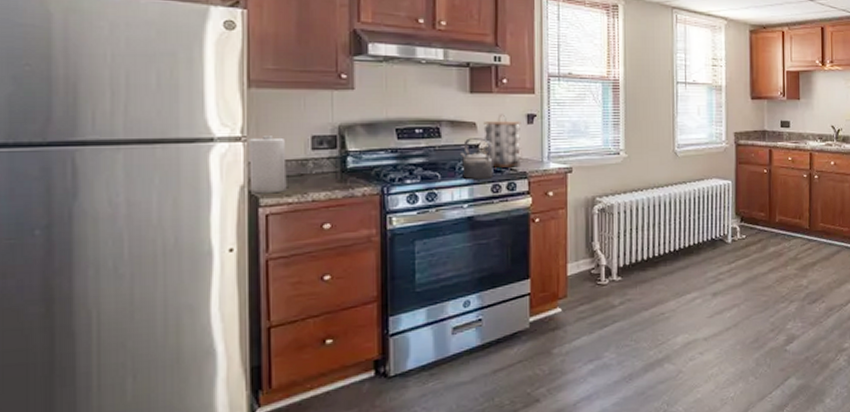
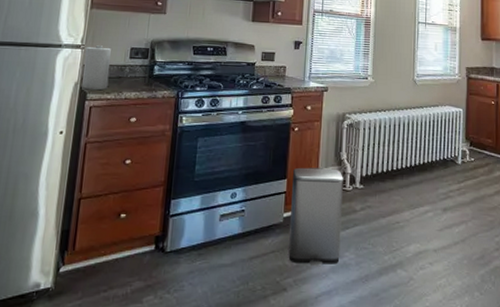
kettle: present [460,138,493,180] -> none [240,57,265,92]
spice rack: present [483,114,522,168] -> none [258,40,290,84]
pedal bin: none [537,261,599,372] -> present [288,167,343,267]

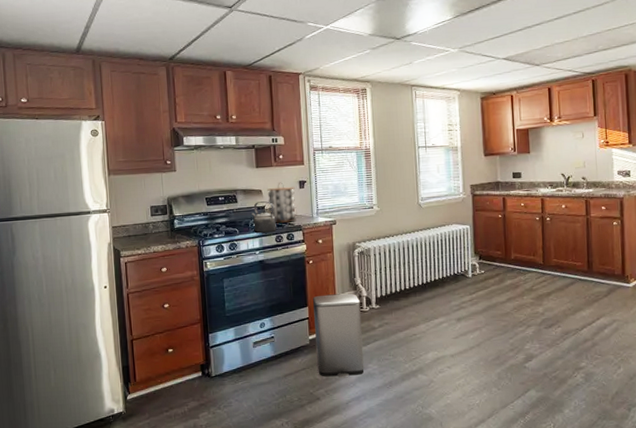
paper towel holder: present [82,45,111,91] -> none [111,208,137,248]
kettle: none [240,57,265,92] -> present [252,201,277,234]
spice rack: none [258,40,290,84] -> present [267,182,296,223]

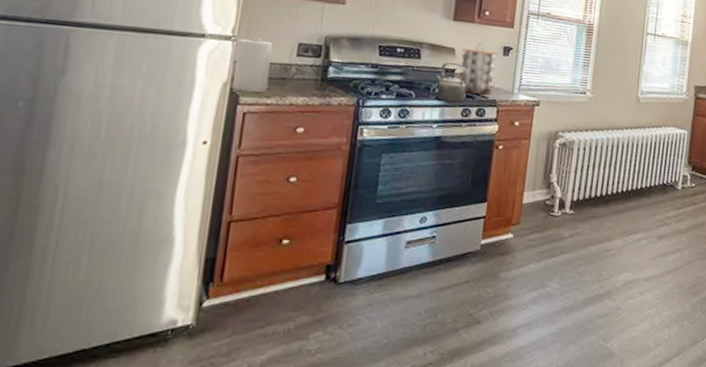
paper towel holder: none [111,208,137,248] -> present [232,38,272,93]
pedal bin: present [313,293,364,378] -> none [485,189,552,297]

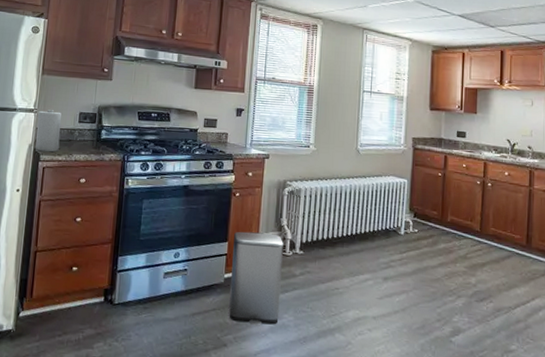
kettle: present [435,62,467,104] -> none [183,124,207,158]
spice rack: present [459,43,498,95] -> none [201,106,232,150]
pedal bin: none [485,189,552,297] -> present [229,231,283,326]

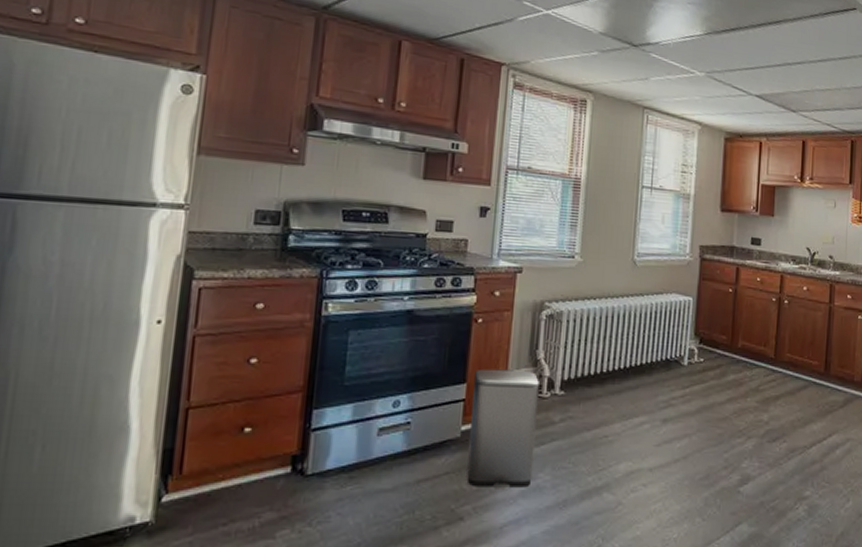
paper towel holder: present [35,110,61,152] -> none [187,205,228,266]

